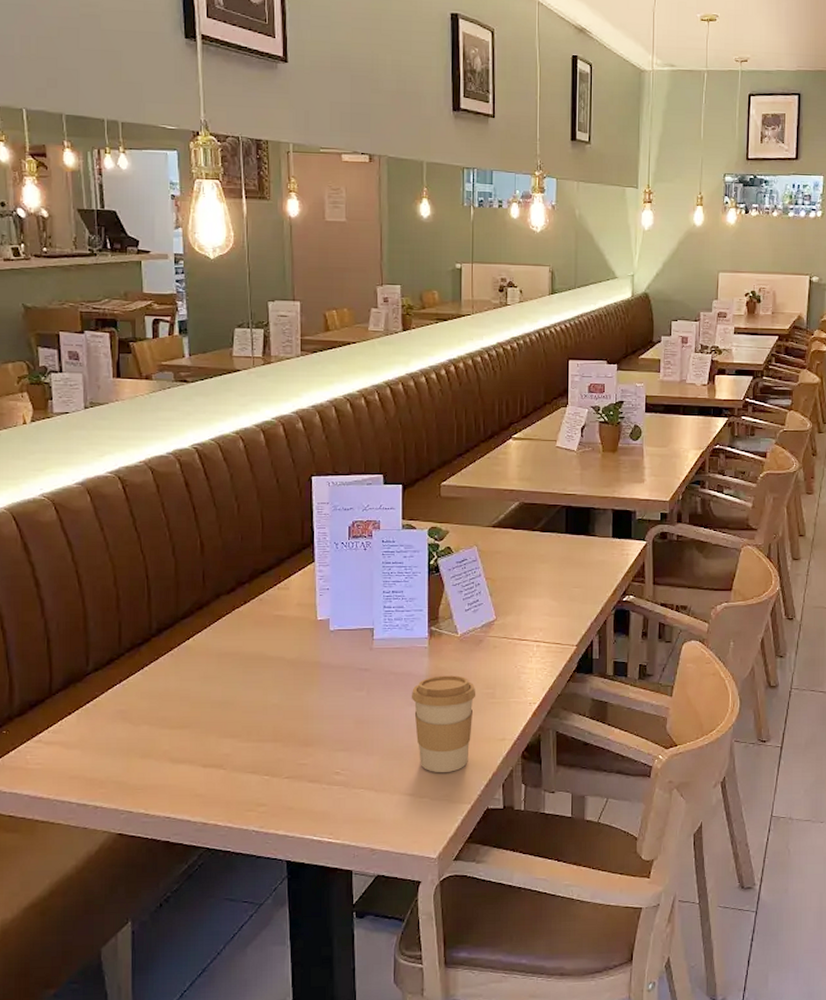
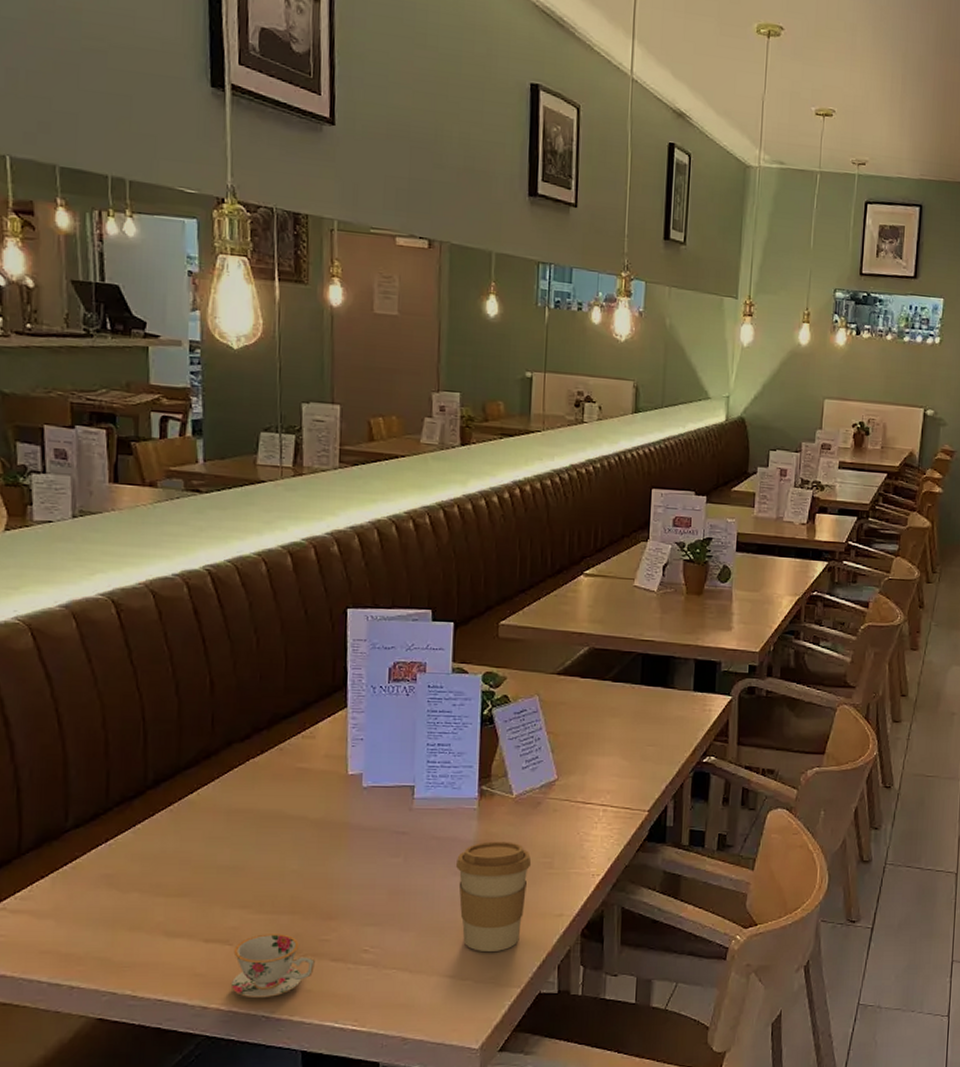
teacup: none [225,759,295,815] -> present [230,934,315,999]

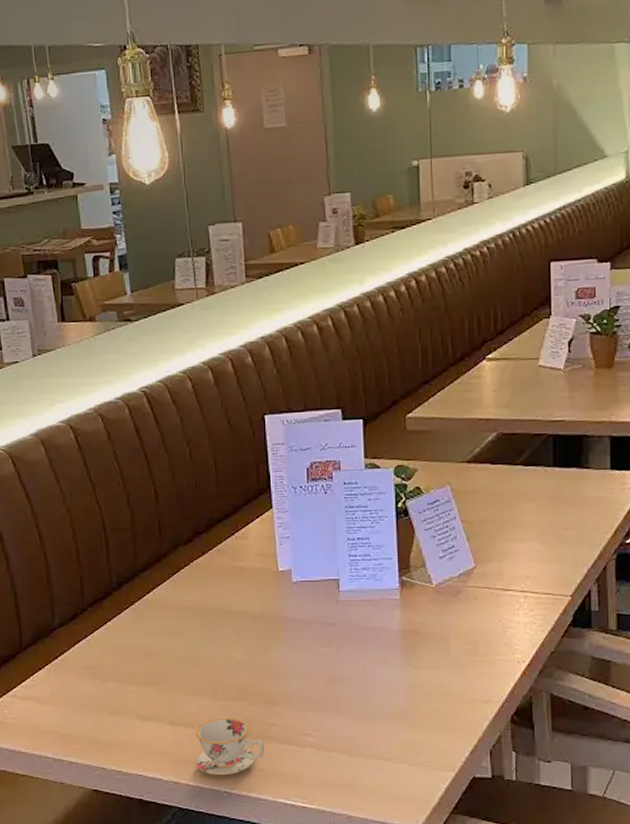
coffee cup: present [455,841,532,953] -> none [383,630,456,737]

